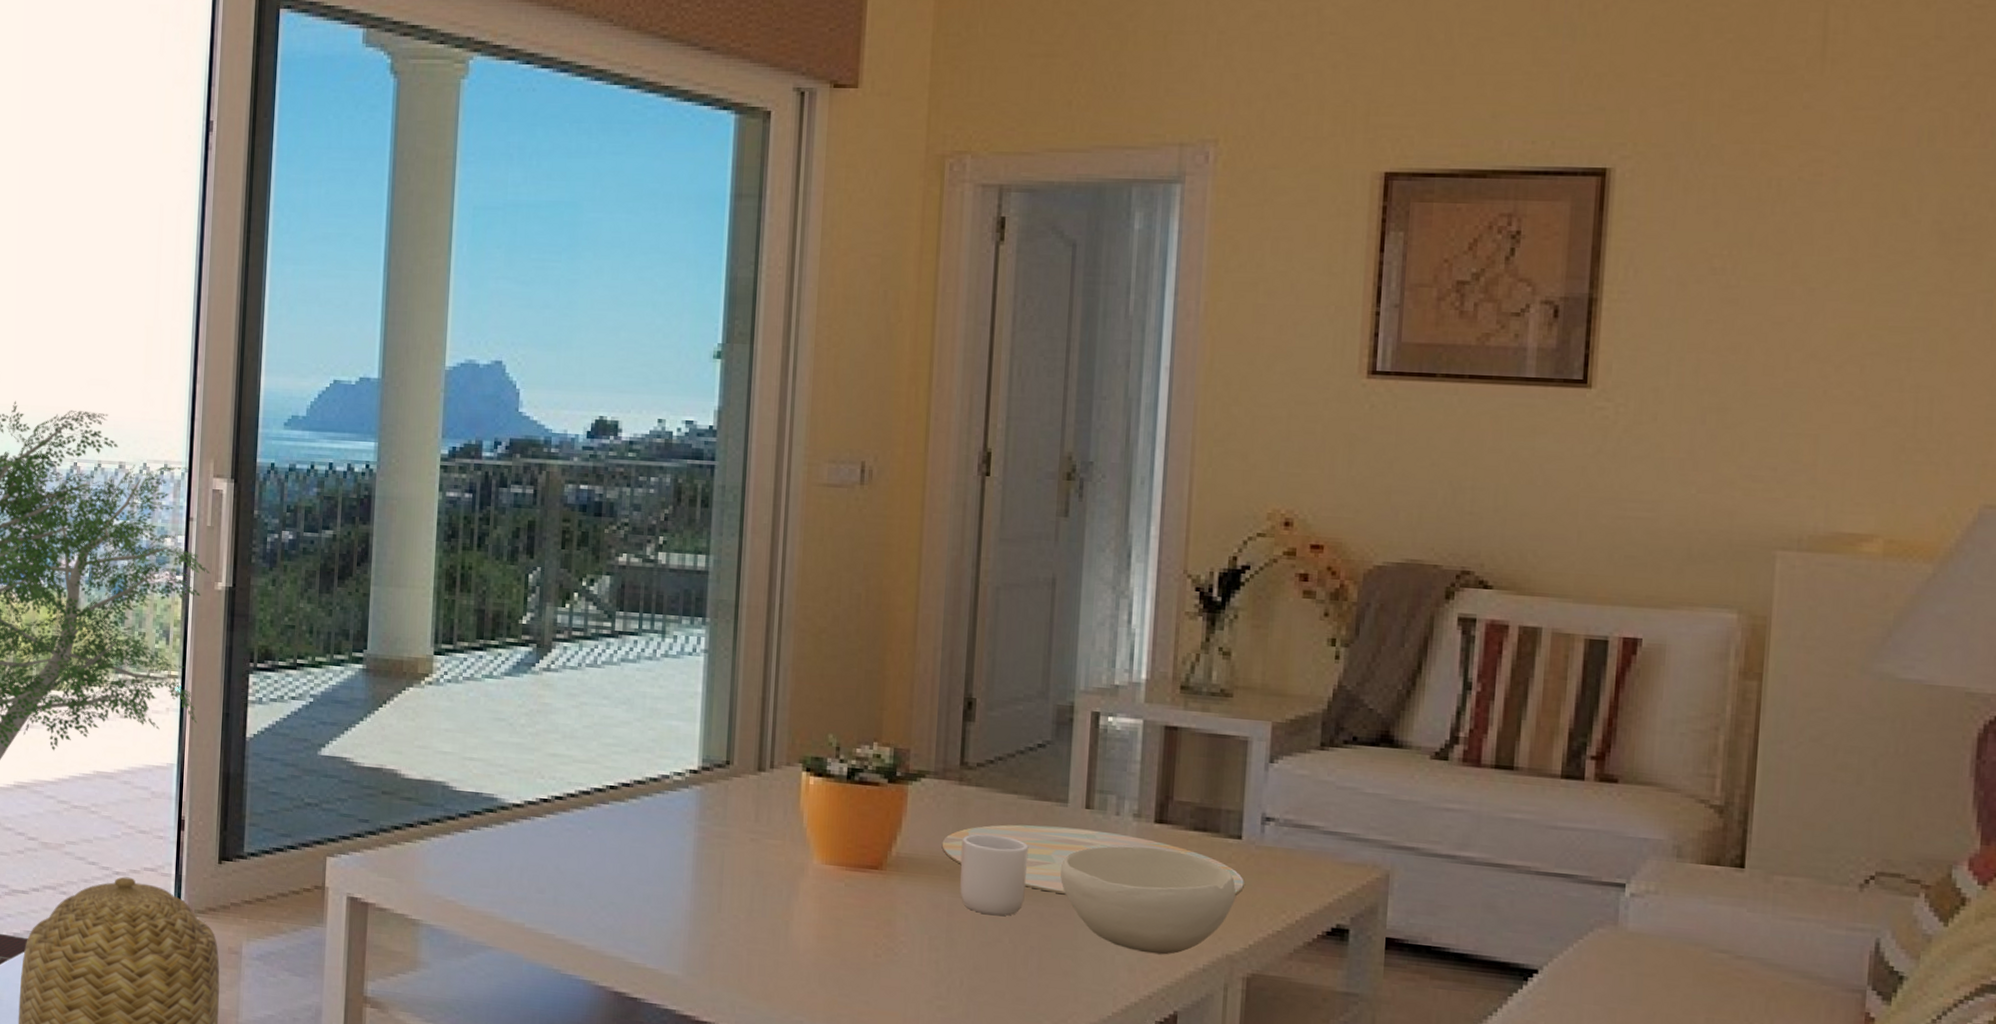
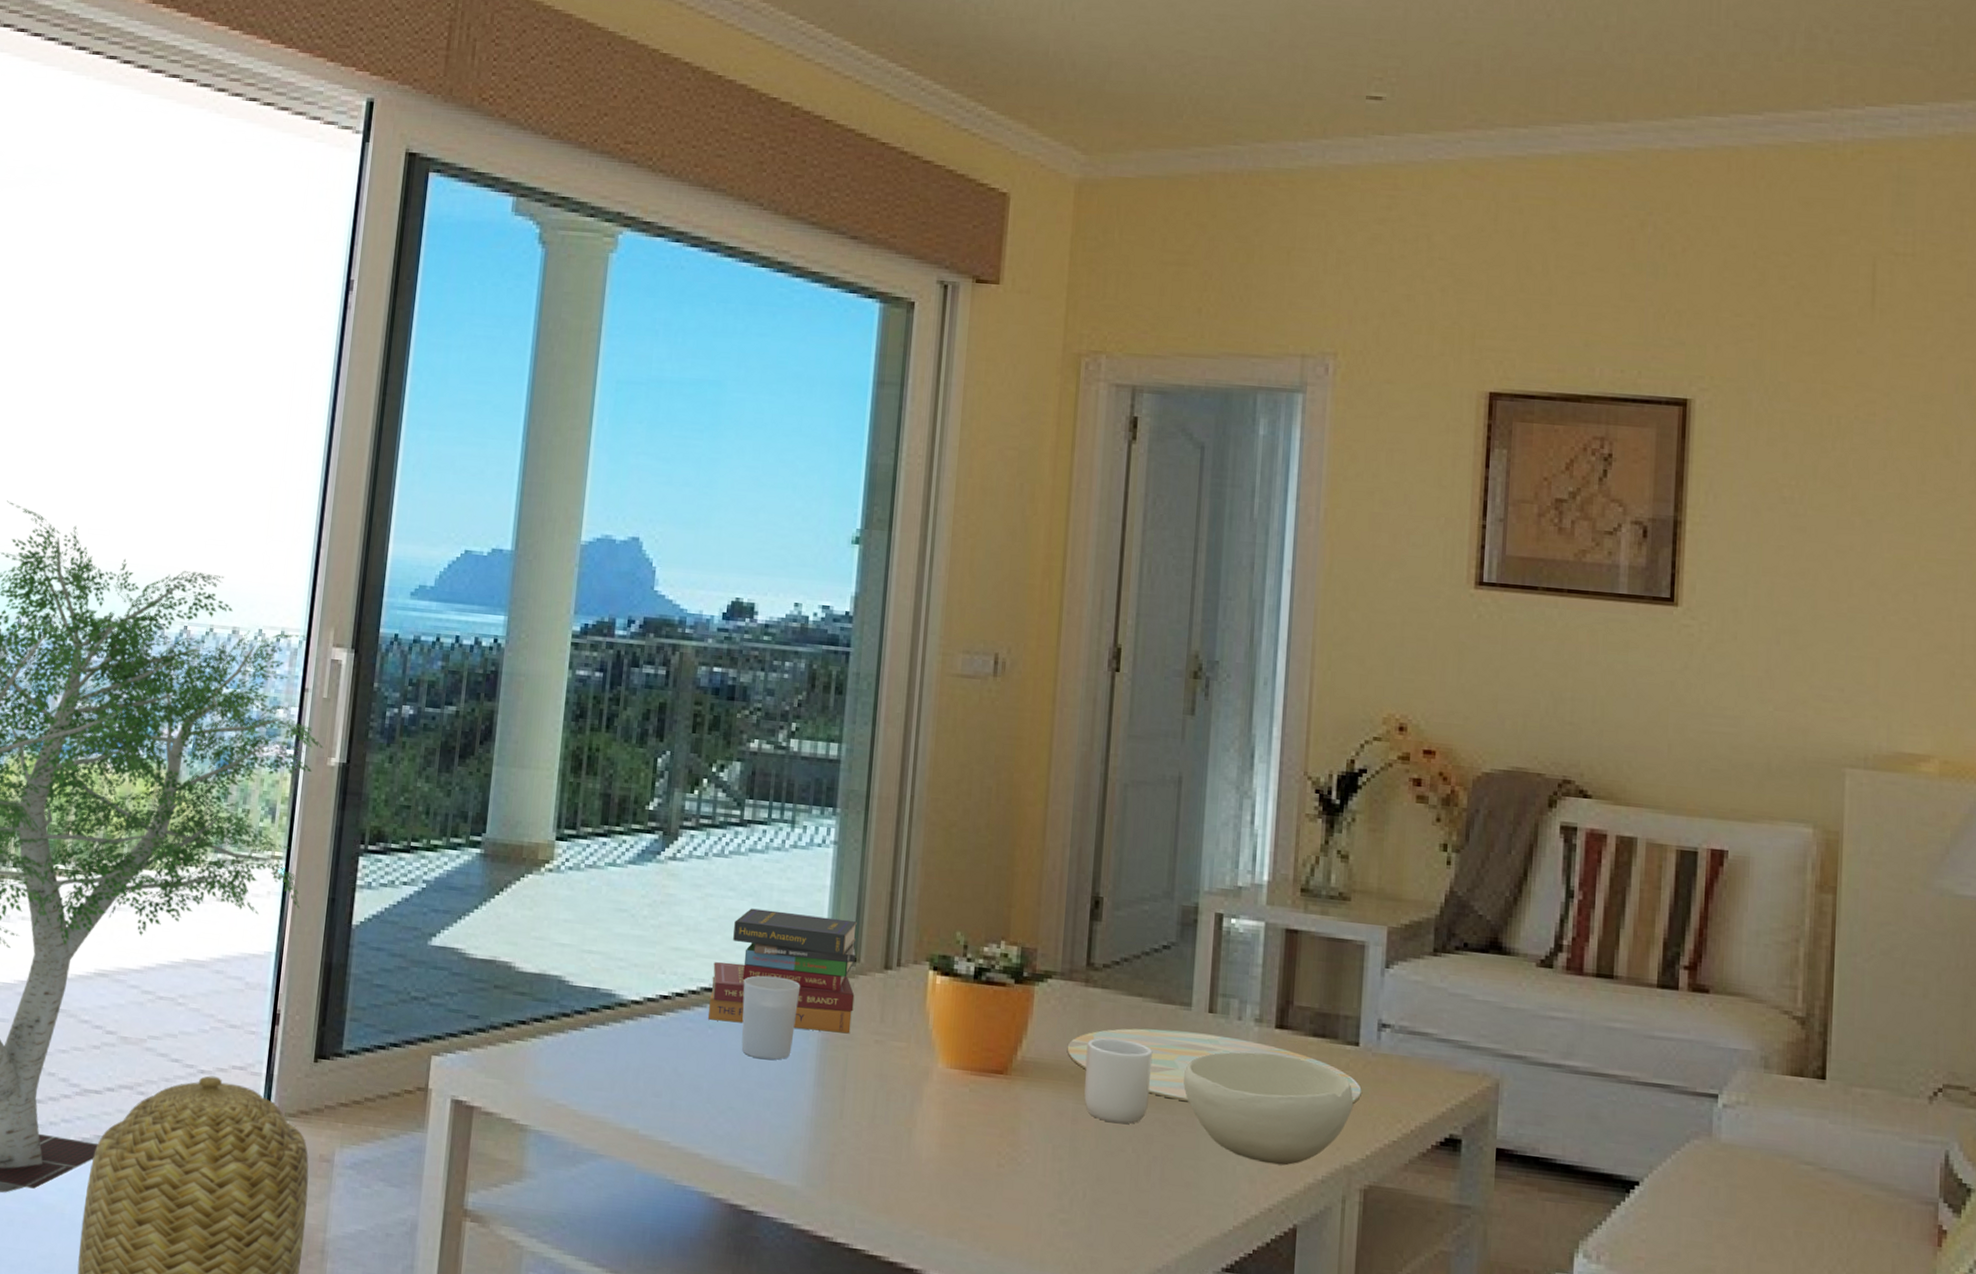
books: none [587,715,729,833] -> present [708,908,857,1034]
candle holder: none [620,778,676,858] -> present [741,975,801,1060]

